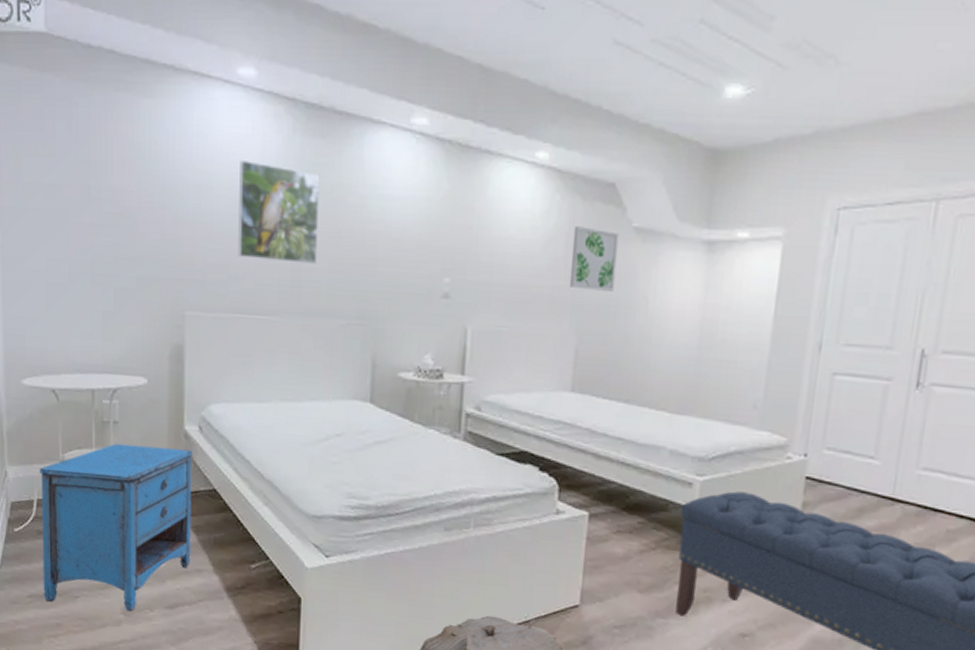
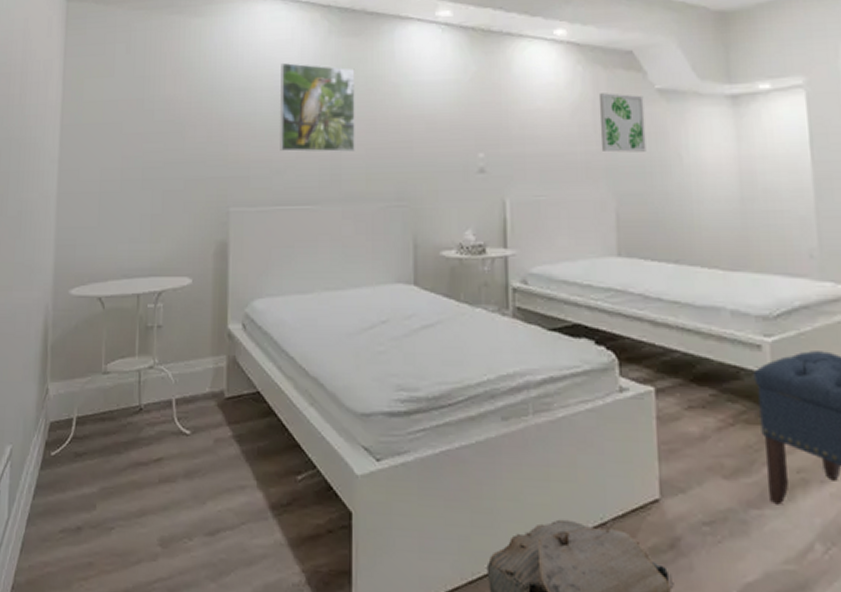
nightstand: present [40,443,194,611] -> none [76,349,237,541]

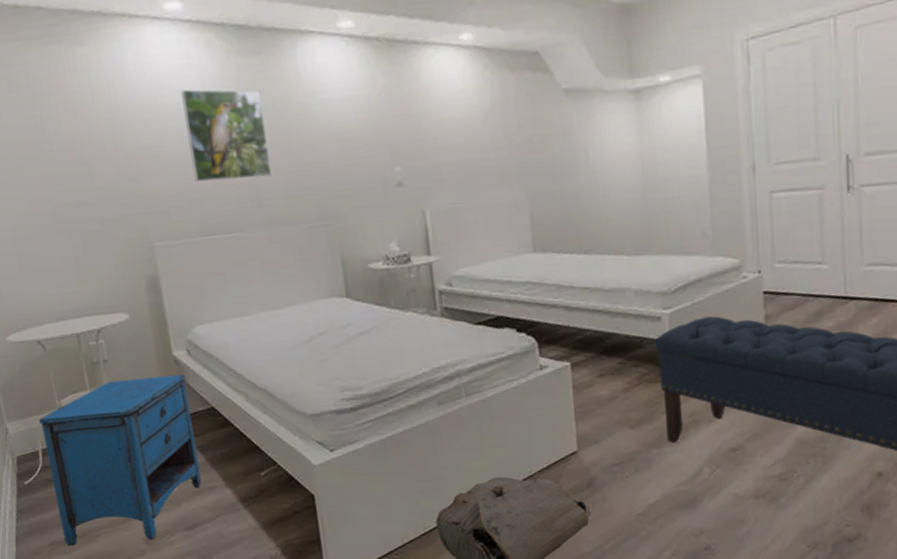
nightstand: none [76,349,237,541] -> present [39,374,202,546]
wall art: present [598,93,647,153] -> none [507,96,556,156]

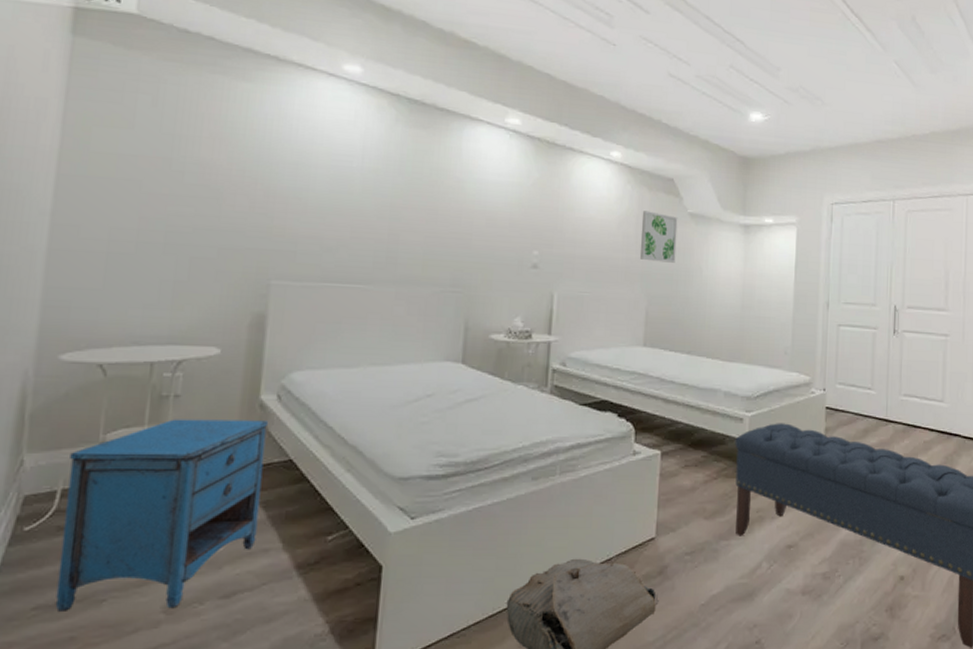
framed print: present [181,89,272,182] -> none [333,142,420,237]
wall art: none [507,96,556,156] -> present [639,211,678,263]

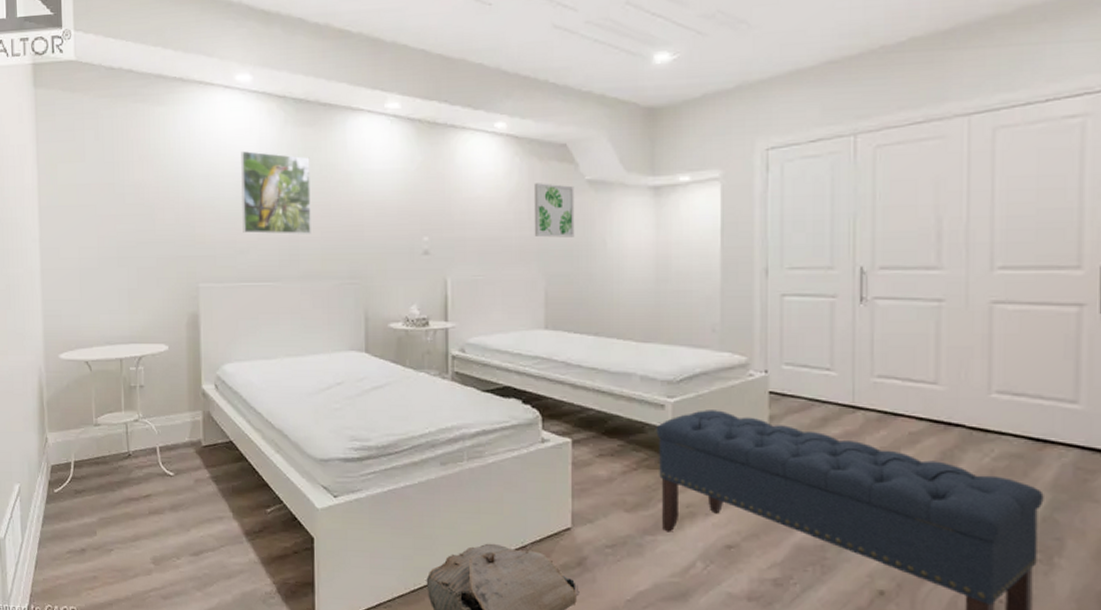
nightstand: present [55,419,269,611] -> none [76,405,212,560]
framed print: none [333,142,420,237] -> present [241,150,311,235]

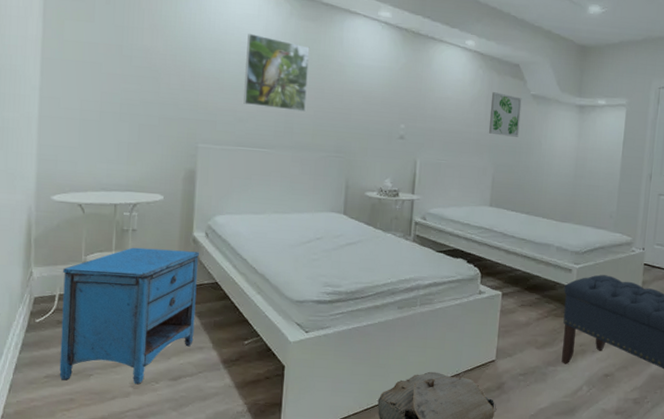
nightstand: none [76,405,212,560] -> present [59,247,200,384]

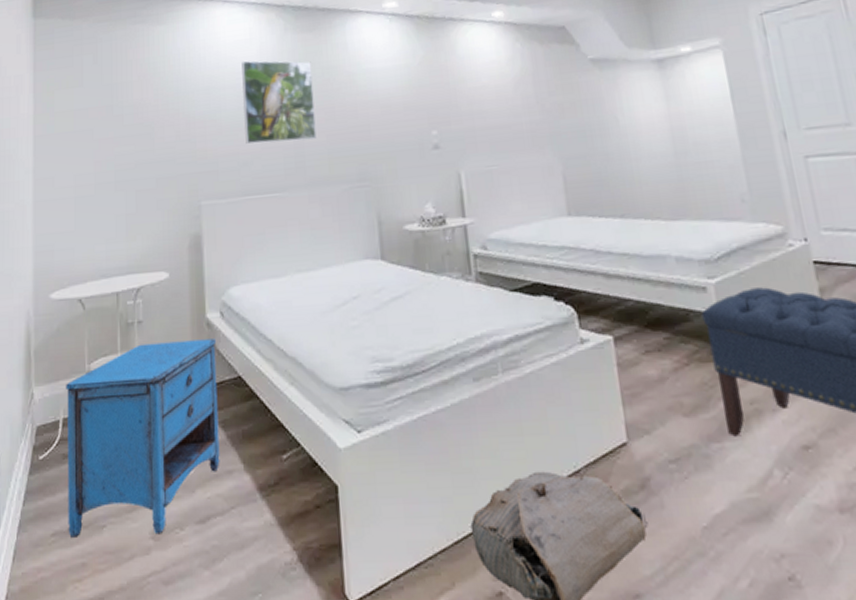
wall art: present [488,92,522,137] -> none [537,65,586,120]

